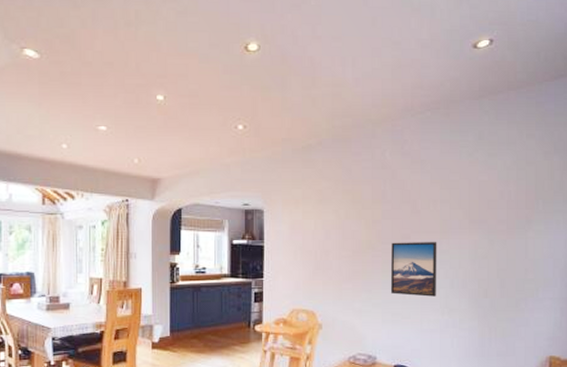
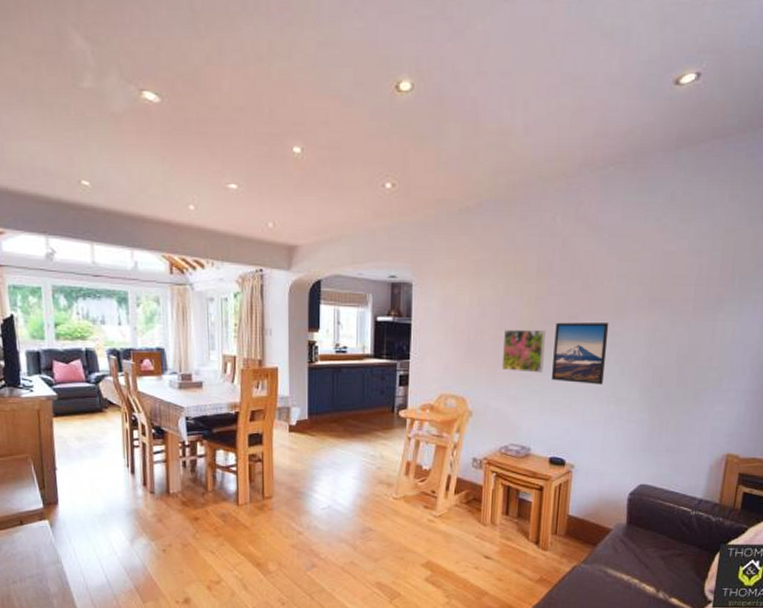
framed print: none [346,249,383,287] -> present [501,329,546,373]

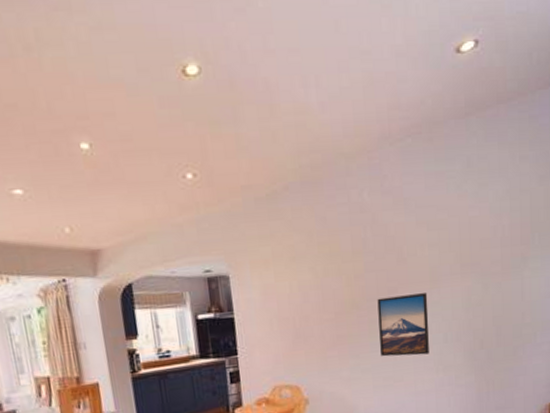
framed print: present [501,329,546,373] -> none [328,307,371,353]

